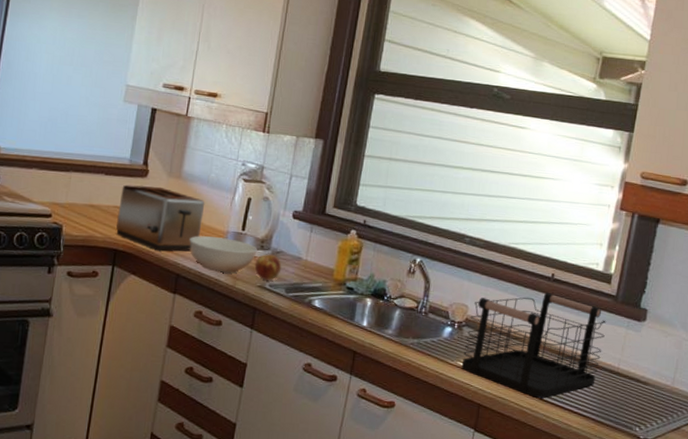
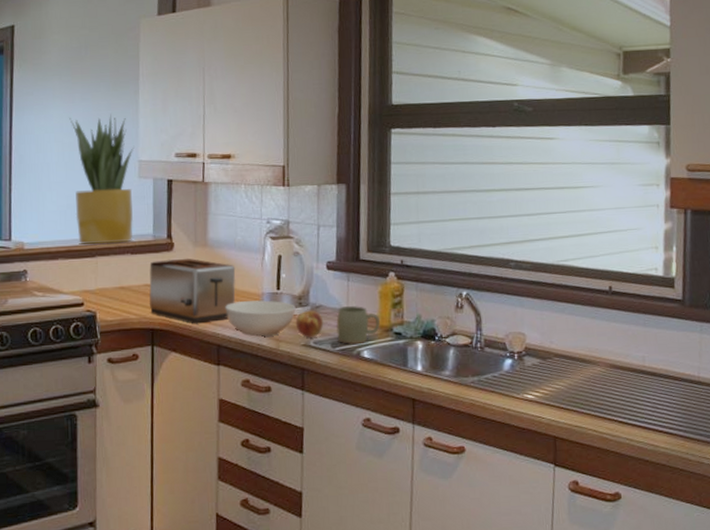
planter: none [55,32,124,163] -> present [69,114,135,244]
mug: none [292,255,335,293] -> present [336,306,380,344]
dish rack: present [461,292,607,398] -> none [528,306,678,421]

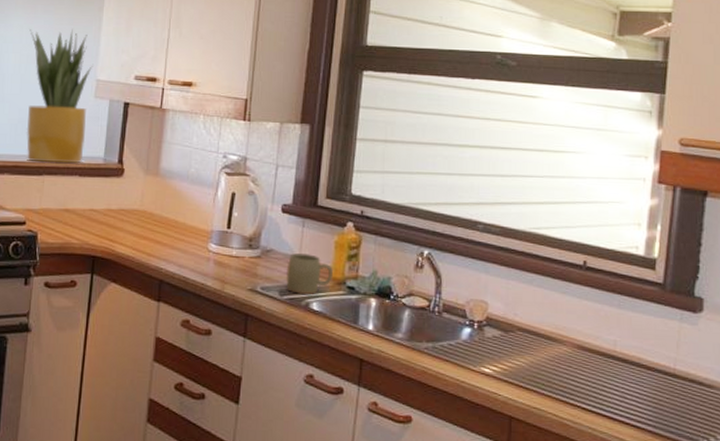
toaster: present [148,258,236,323] -> none [92,185,186,255]
bowl: present [225,300,296,337] -> none [171,237,245,277]
fruit: present [295,310,324,339] -> none [243,253,274,284]

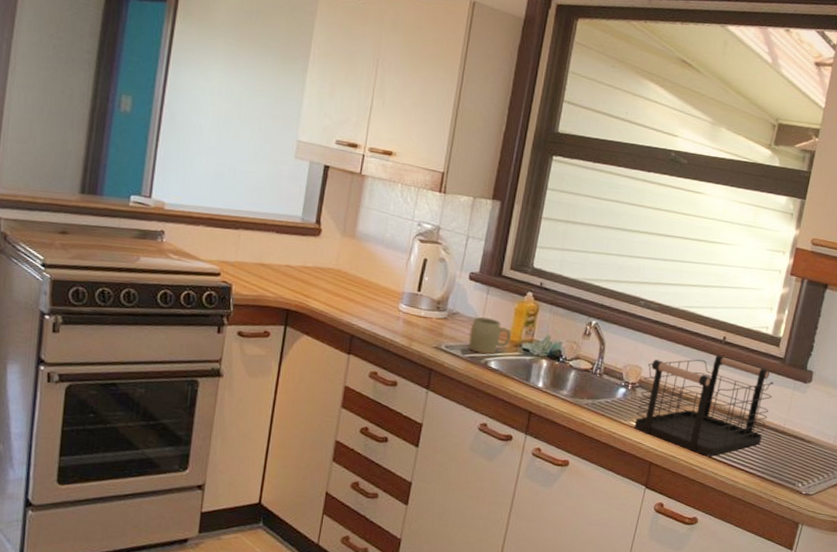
planter: present [26,29,93,164] -> none [223,83,295,221]
dish rack: none [486,282,655,408] -> present [634,354,775,456]

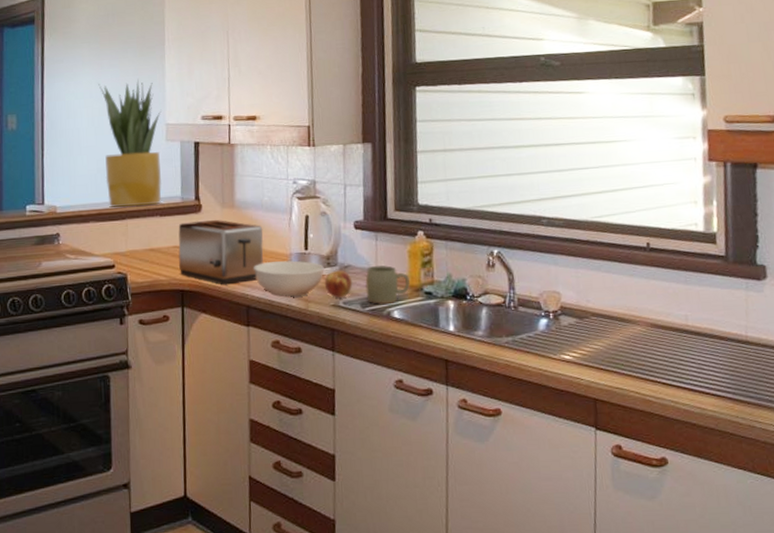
planter: none [223,83,295,221] -> present [98,79,162,207]
toaster: none [287,243,380,311] -> present [178,219,264,284]
bowl: none [364,296,433,335] -> present [254,260,324,298]
fruit: none [430,315,458,342] -> present [324,270,353,299]
dish rack: present [634,354,775,456] -> none [565,263,723,383]

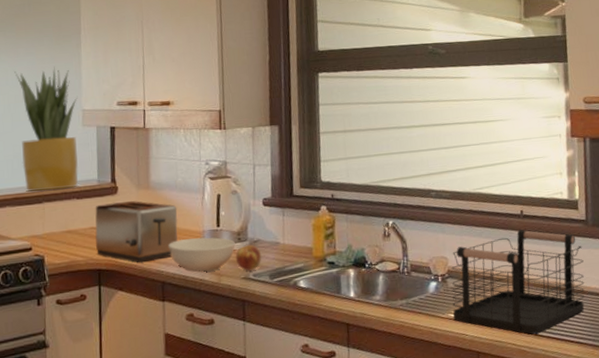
mug: present [365,265,410,304] -> none [273,239,314,275]
dish rack: none [565,263,723,383] -> present [451,229,585,334]

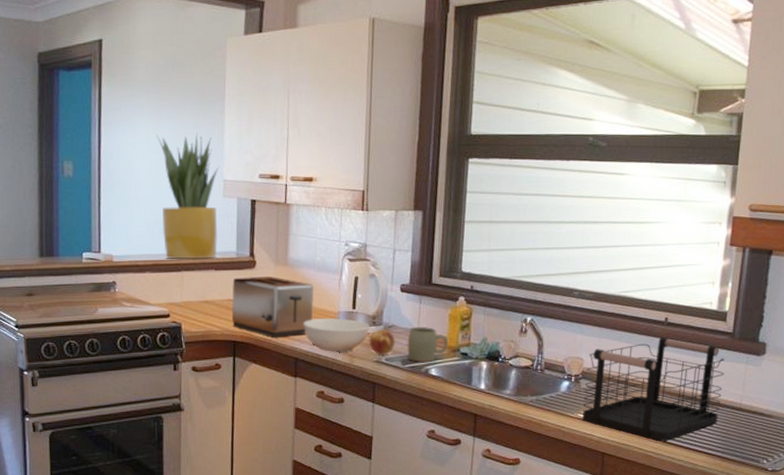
mug: none [273,239,314,275] -> present [407,327,448,362]

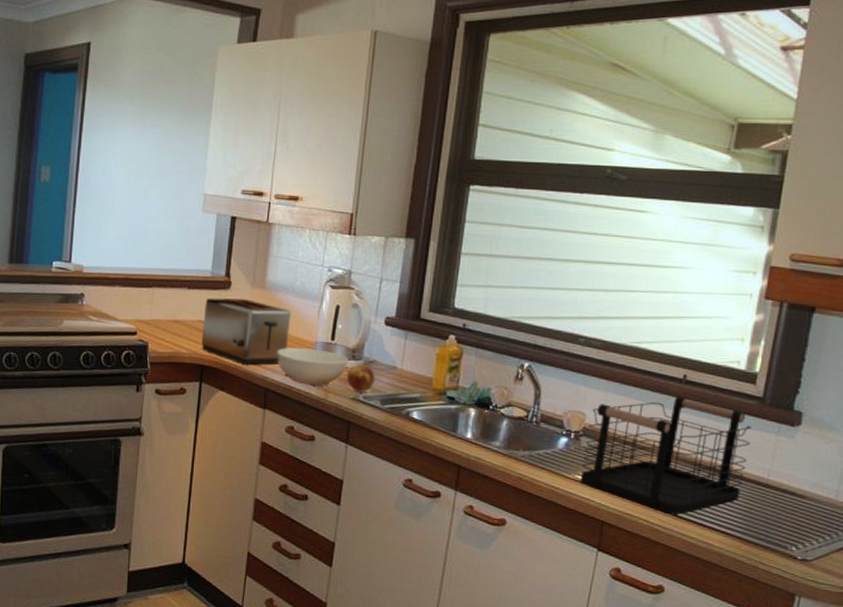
planter: present [156,133,220,259] -> none [136,144,201,277]
mug: present [407,327,448,362] -> none [387,364,434,404]

